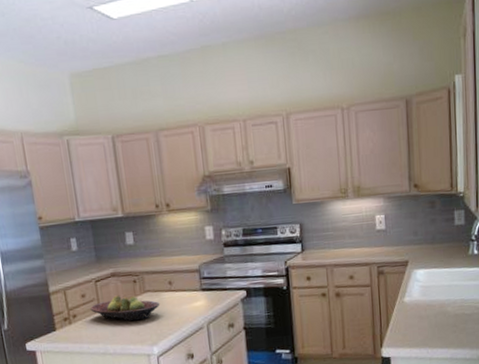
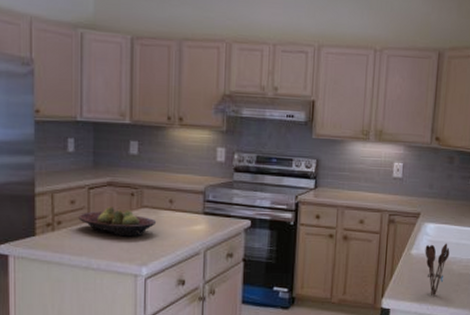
utensil holder: none [417,286,443,339] -> present [425,243,450,295]

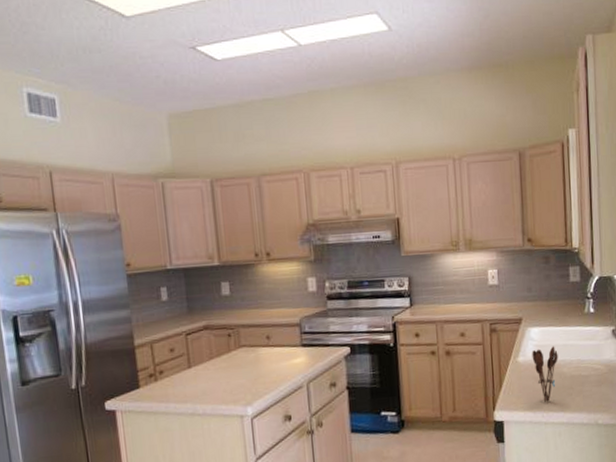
fruit bowl: present [78,206,157,237] -> none [179,350,257,379]

